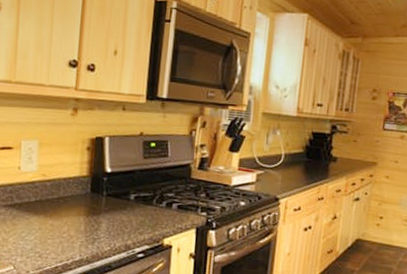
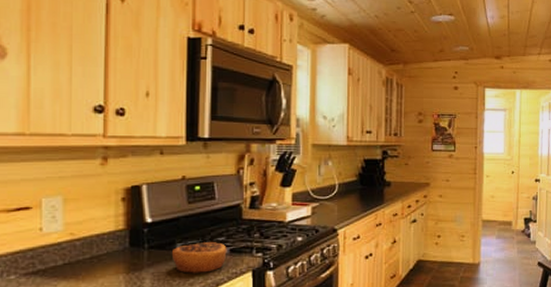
pastry: none [125,196,175,225] -> present [171,242,227,273]

